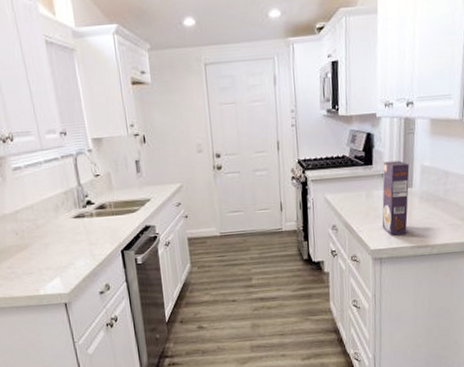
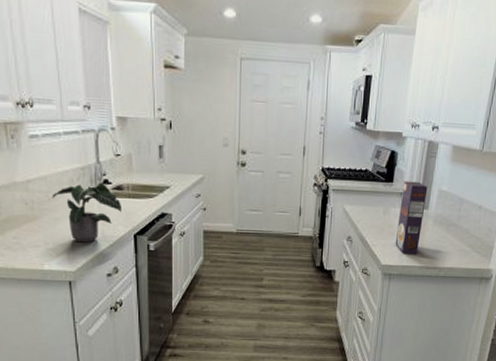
potted plant: none [39,204,107,265] -> present [52,182,121,243]

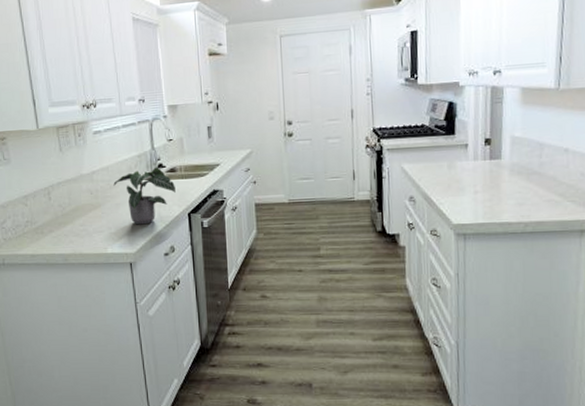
cereal box: present [395,181,428,255] -> none [466,130,498,210]

